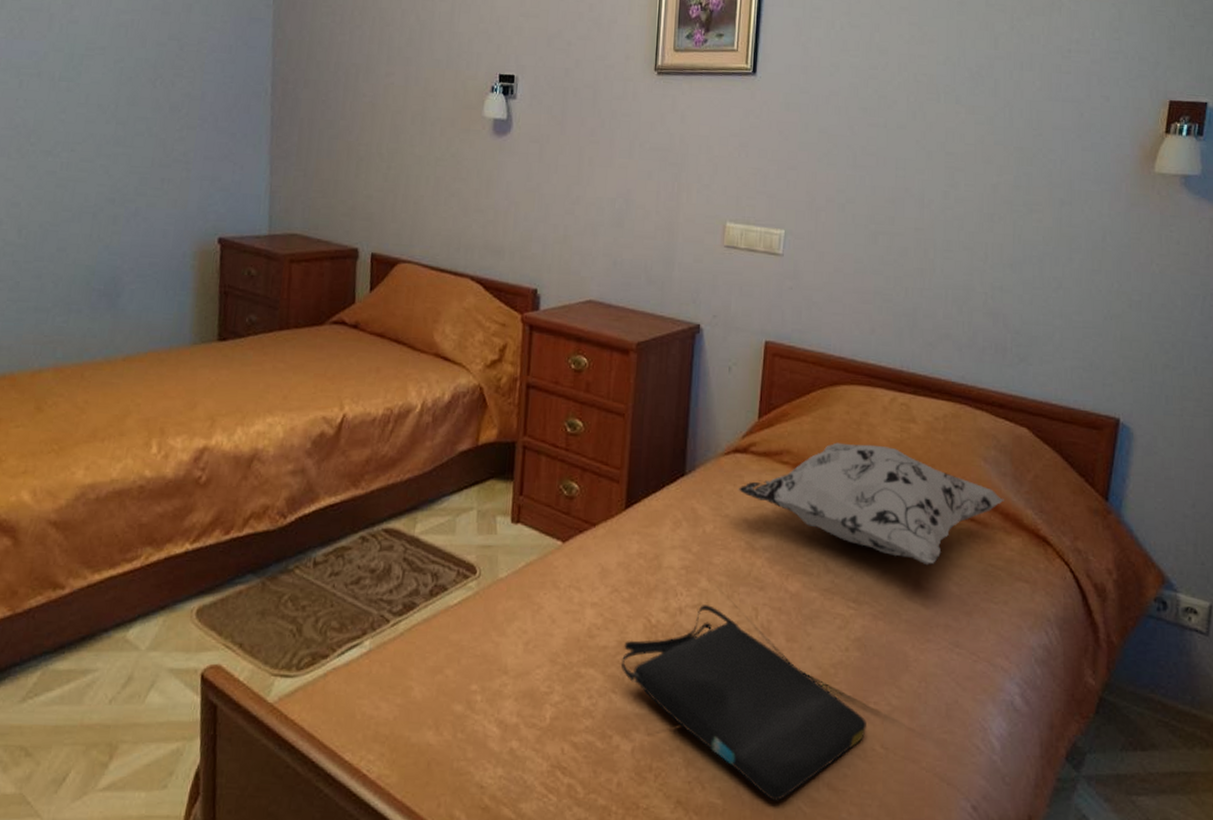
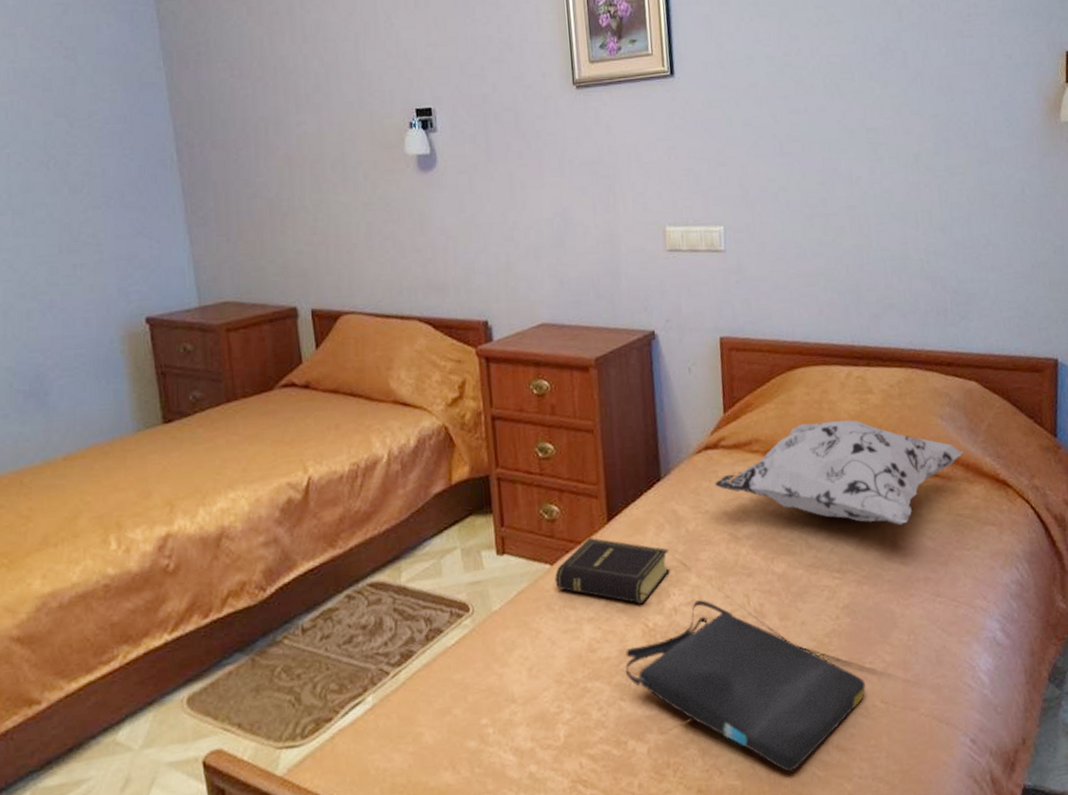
book: none [564,522,682,598] -> present [555,538,670,604]

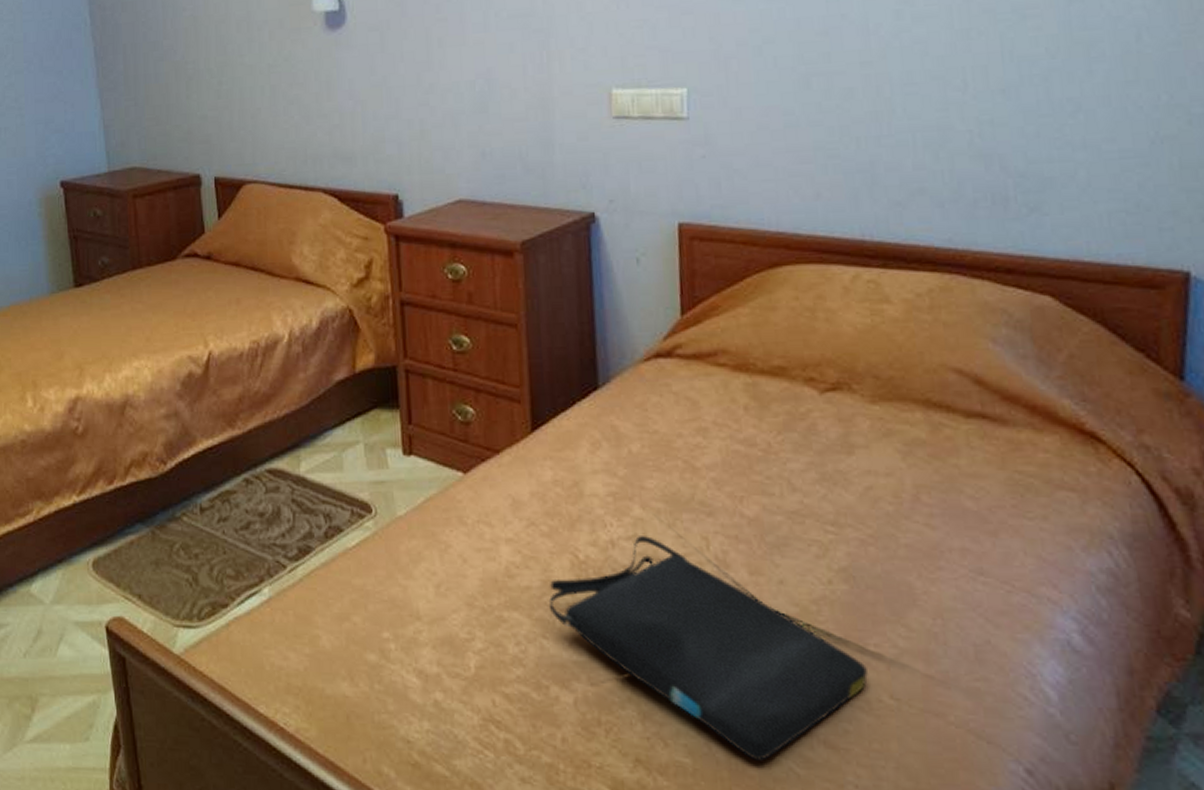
book: present [555,538,670,604] -> none [468,448,608,530]
decorative pillow: present [713,420,964,526] -> none [665,334,1028,477]

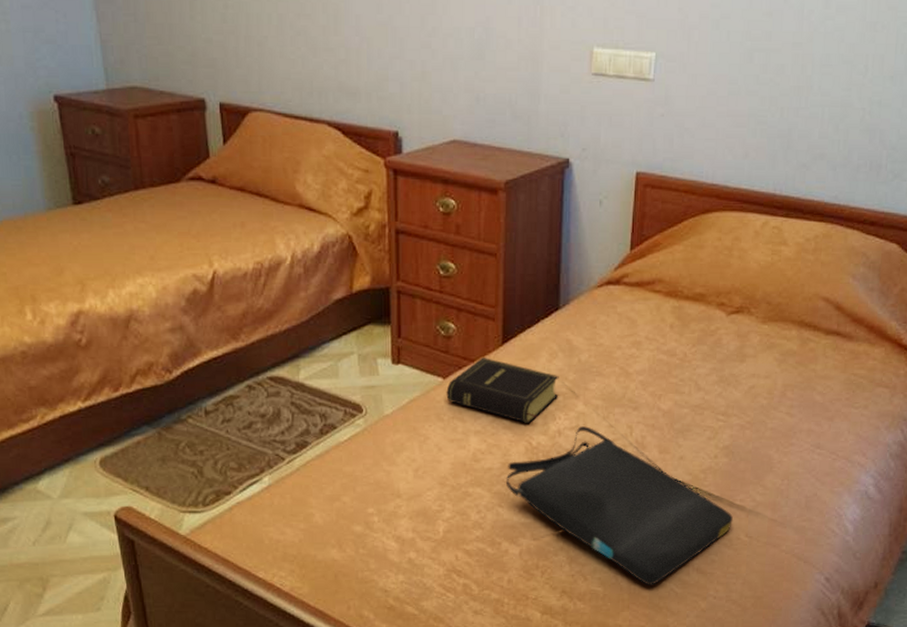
book: none [468,448,608,530] -> present [446,358,559,423]

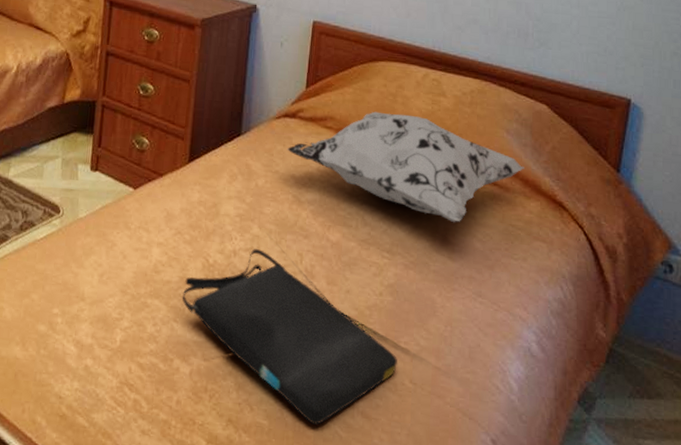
book: present [446,358,559,423] -> none [135,173,238,240]
decorative pillow: none [611,269,870,378] -> present [286,111,524,223]

